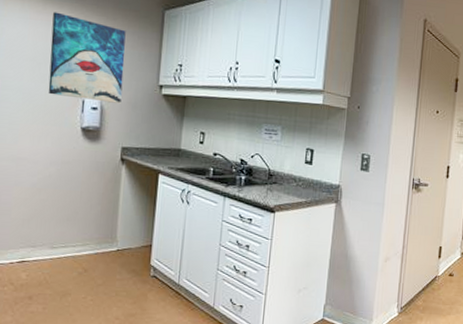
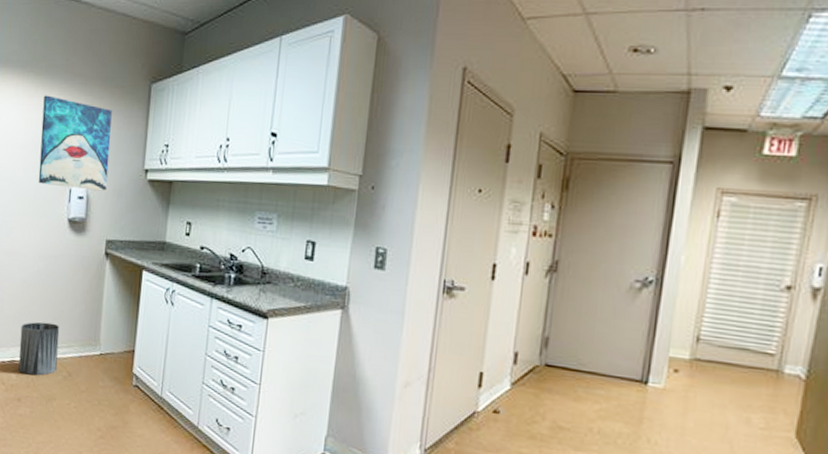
trash can: none [29,223,74,274] -> present [18,321,60,376]

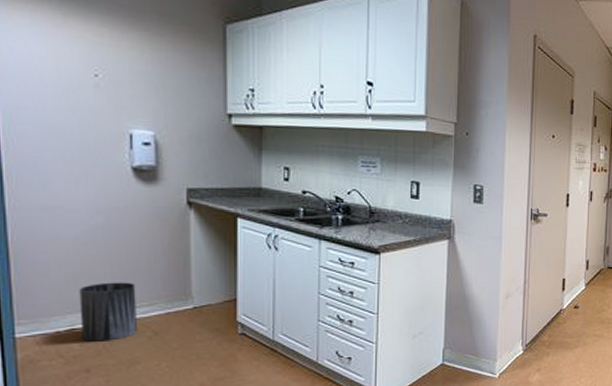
wall art: present [38,95,112,192] -> none [78,25,181,137]

